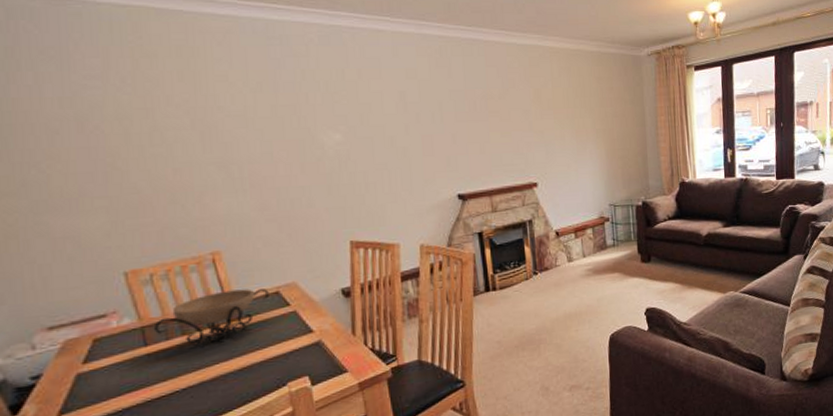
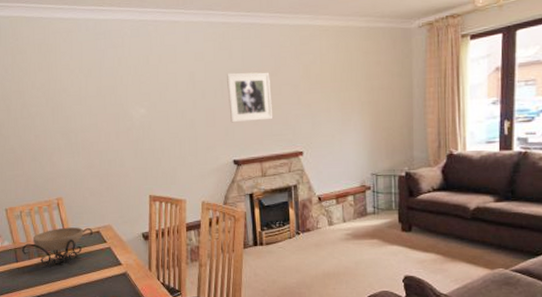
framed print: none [446,94,502,151] -> present [227,72,272,123]

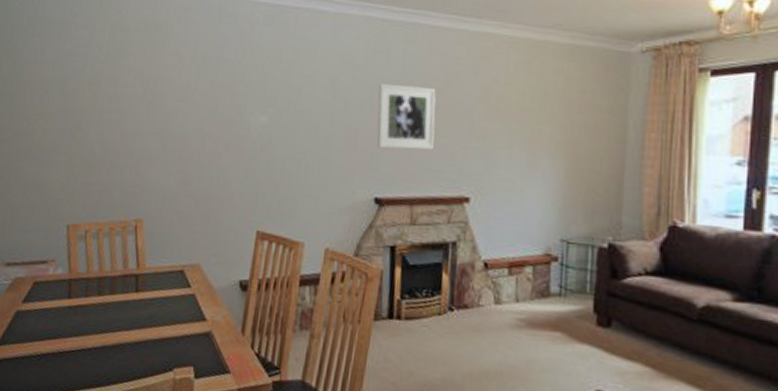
decorative bowl: present [21,227,93,267] -> none [78,259,175,311]

